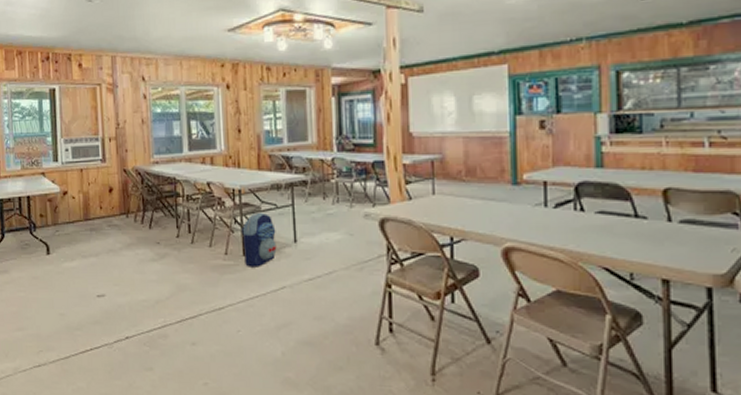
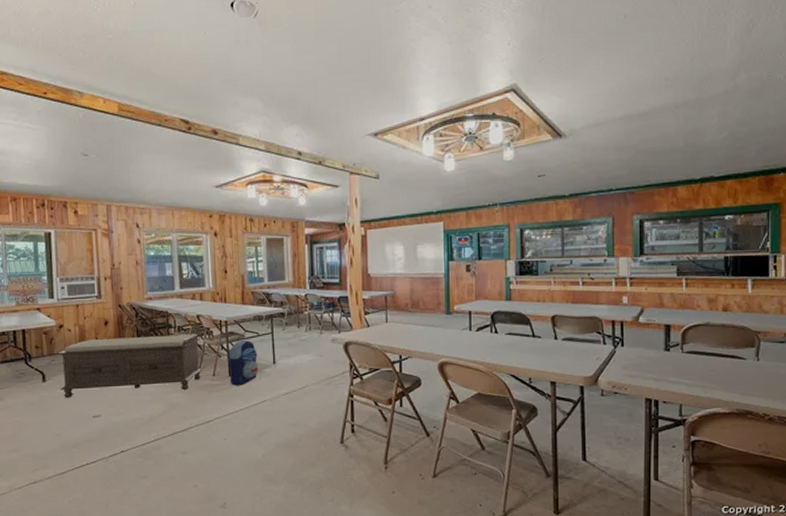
bench: none [61,205,214,273] -> present [57,334,203,398]

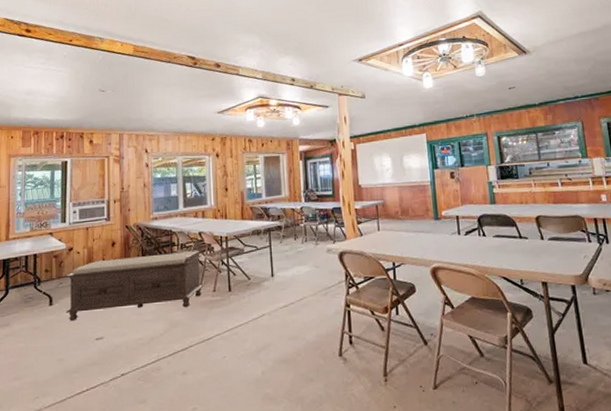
backpack: present [227,339,258,386] -> none [227,254,257,301]

